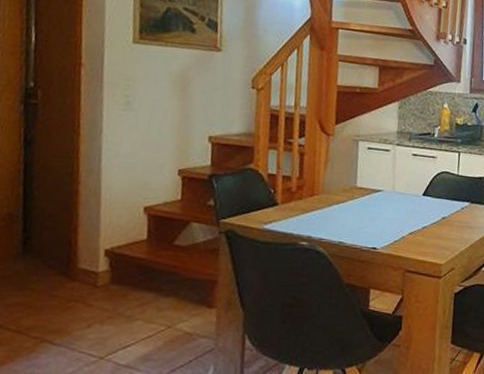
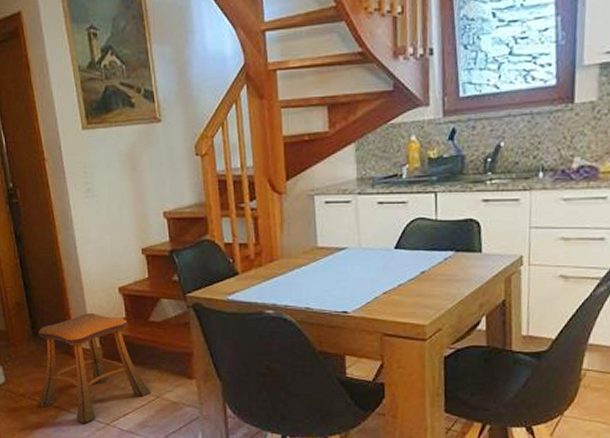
stool: none [10,231,163,357] -> present [38,312,151,423]

